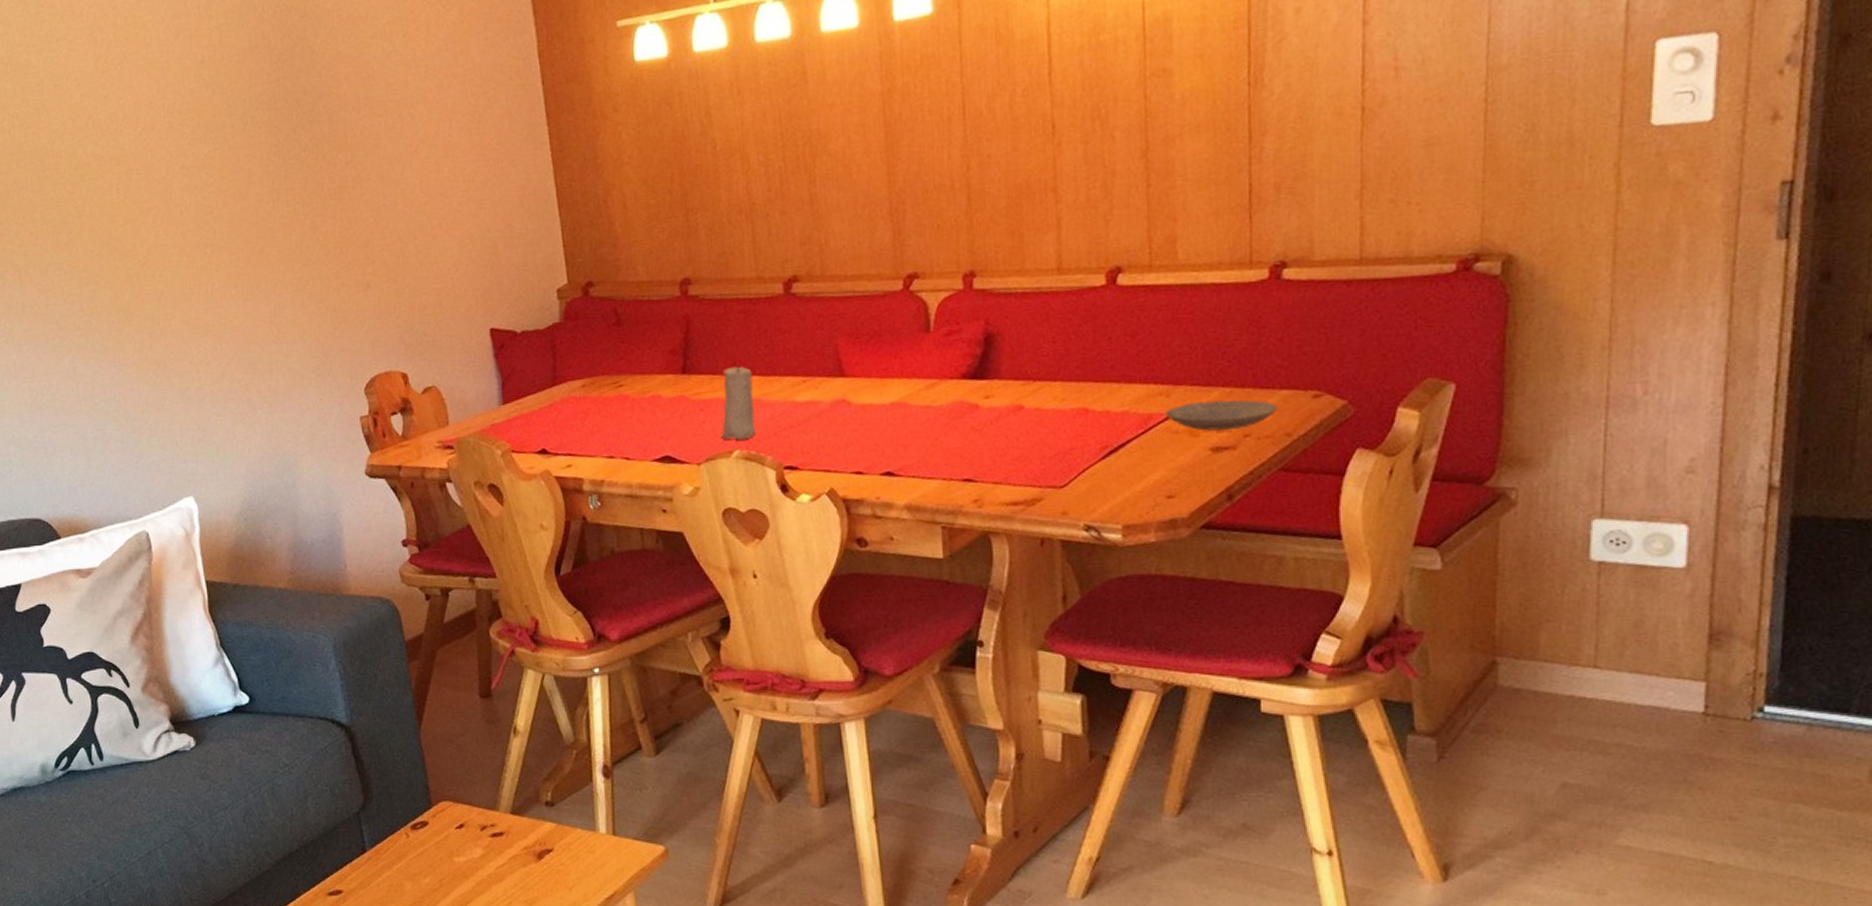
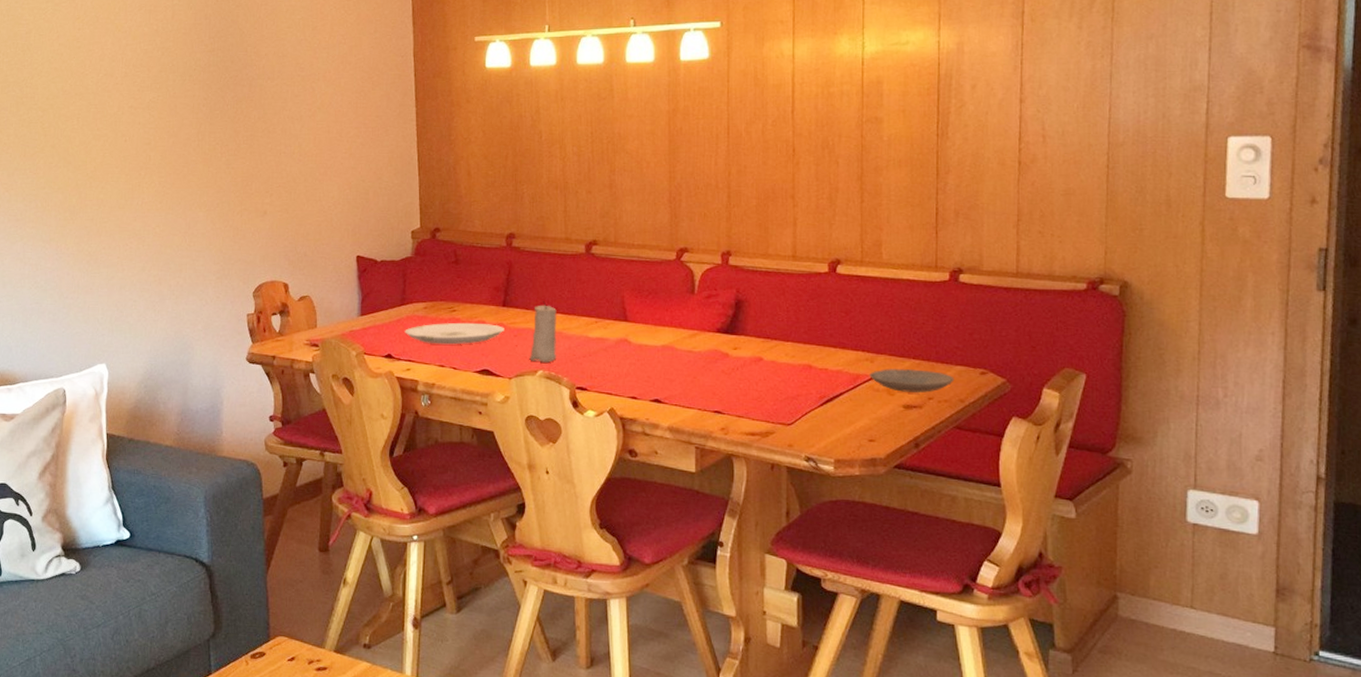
plate: none [560,398,687,431] -> present [405,322,504,345]

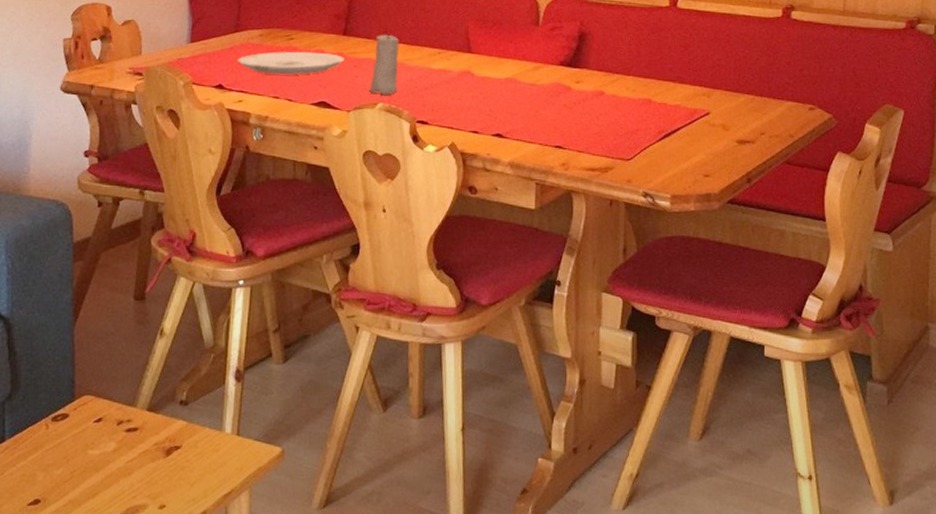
plate: present [869,369,955,393] -> none [706,104,785,128]

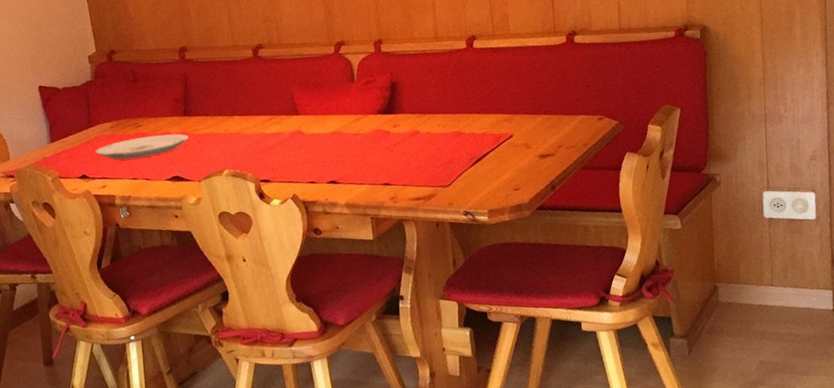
candle: present [369,30,399,95] -> none [213,106,239,163]

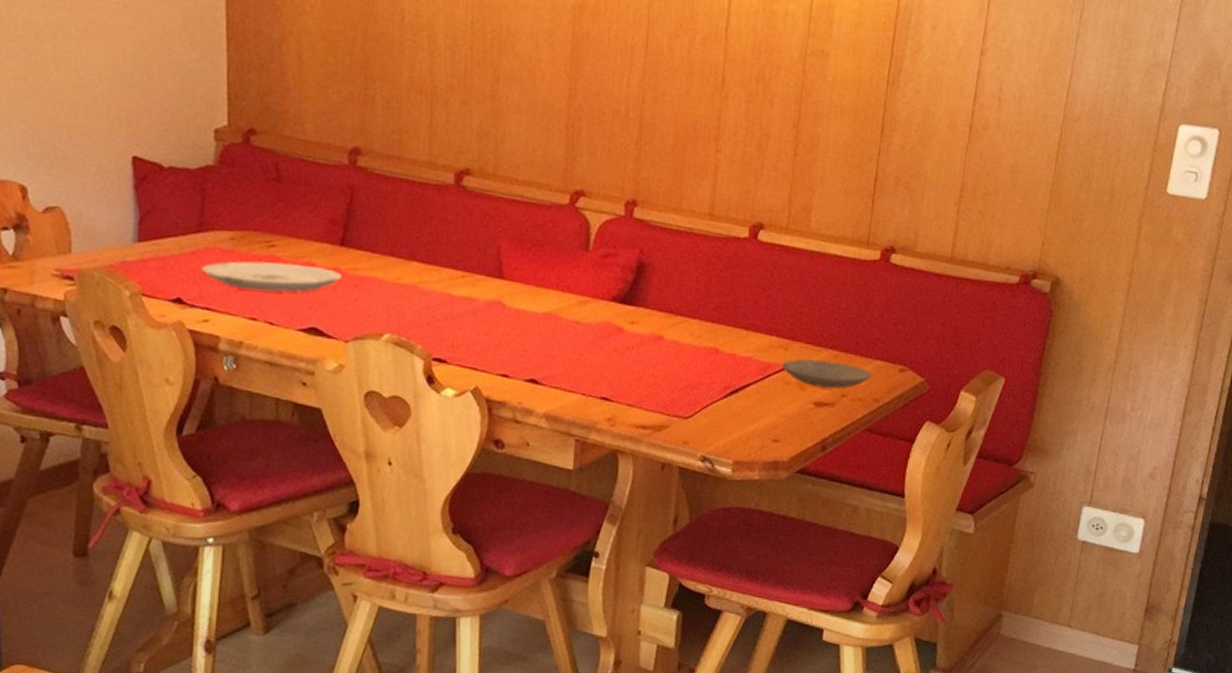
plate: none [509,122,578,144] -> present [781,358,872,389]

